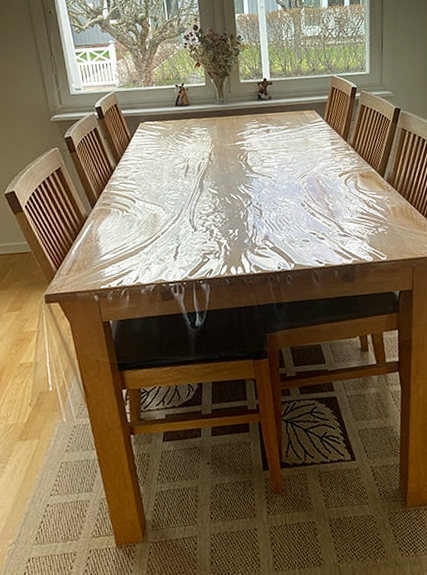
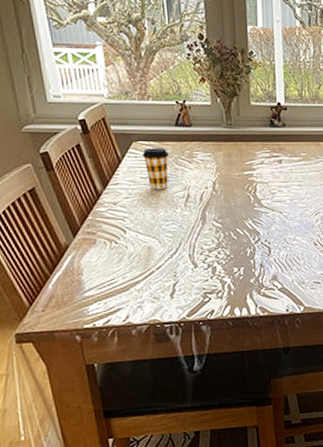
coffee cup: none [148,126,170,164] -> present [142,148,169,190]

